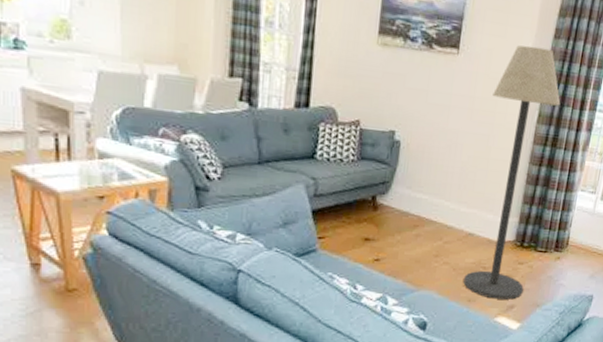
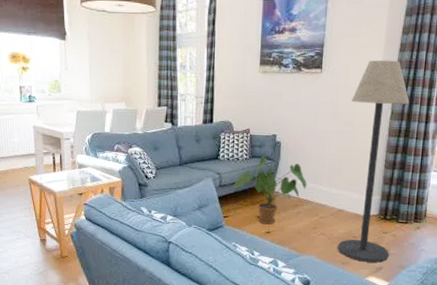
house plant: none [332,156,431,250] -> present [232,154,307,225]

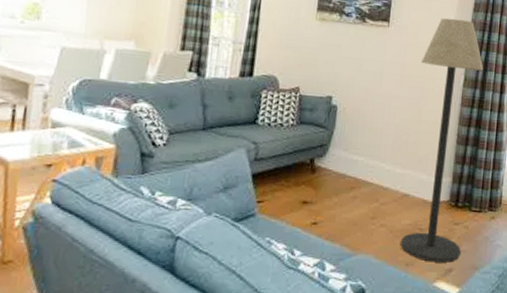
house plant: present [232,154,307,225] -> none [272,120,367,213]

